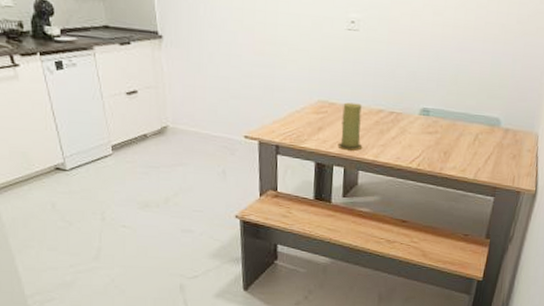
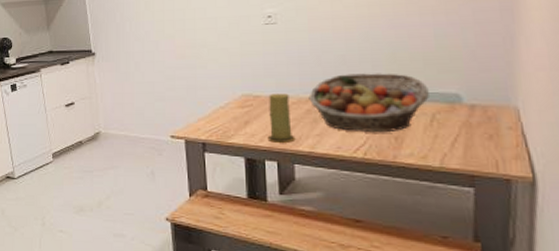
fruit basket: none [379,90,478,148] -> present [308,73,429,133]

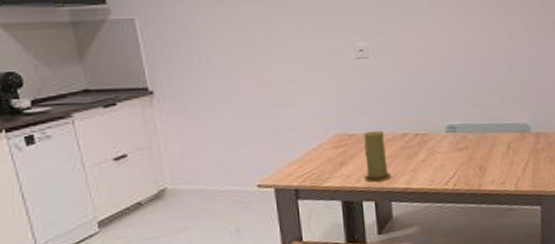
fruit basket: present [308,73,429,133] -> none [402,106,505,164]

